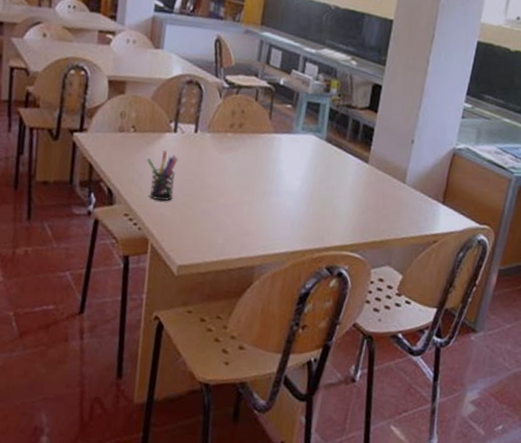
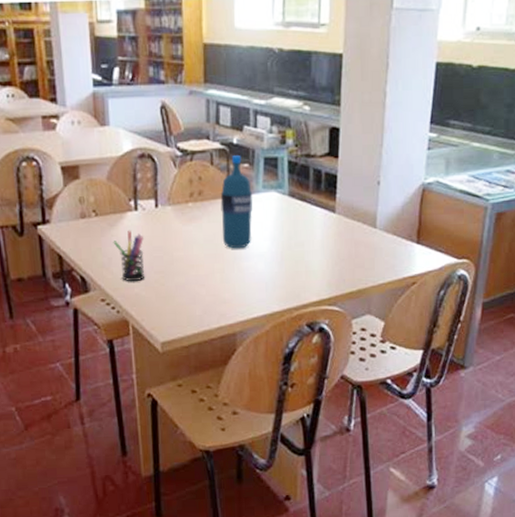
water bottle: none [255,95,292,184] -> present [220,155,253,249]

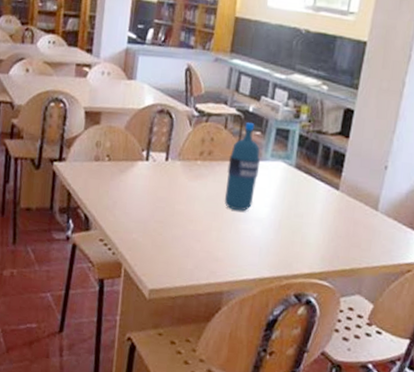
pen holder: present [113,230,145,281] -> none [120,178,150,227]

